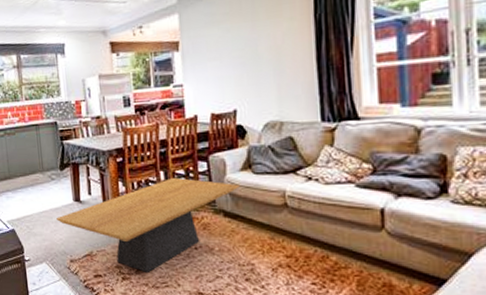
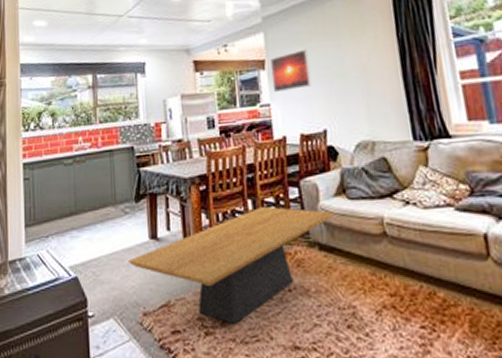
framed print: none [184,30,225,73] -> present [270,49,312,92]

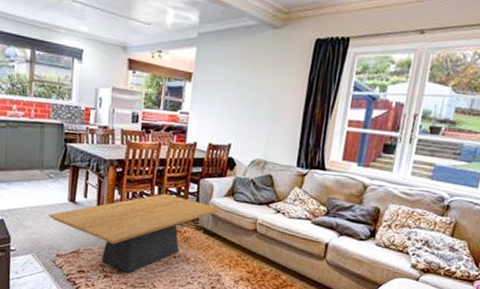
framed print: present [270,49,312,92] -> none [194,71,231,105]

